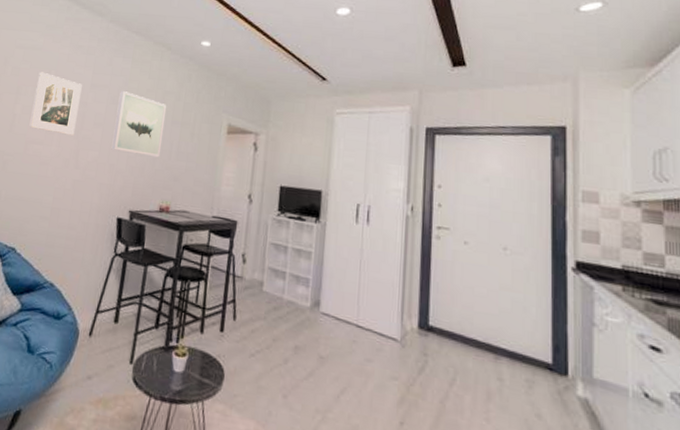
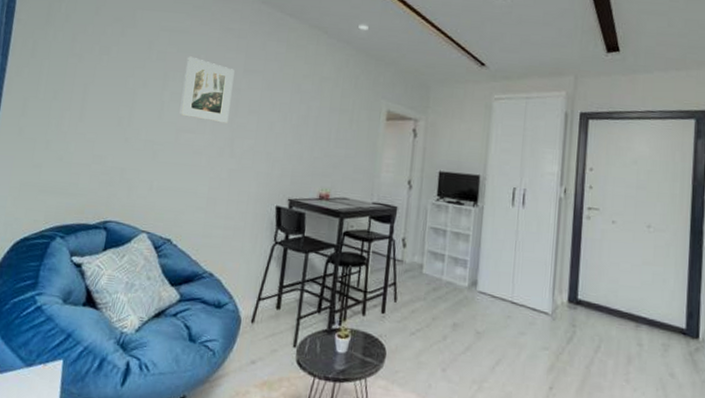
wall art: present [111,91,166,158] -> none [268,77,324,145]

